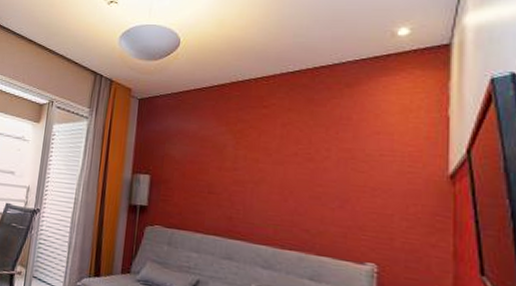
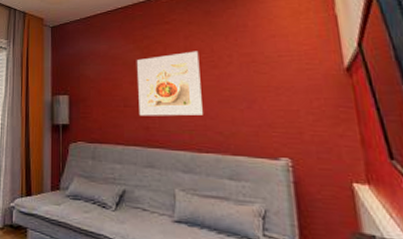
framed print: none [223,140,295,211] -> present [137,51,203,116]

